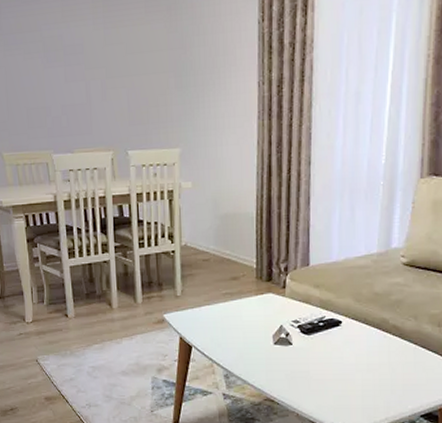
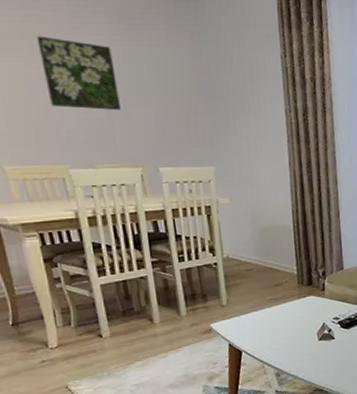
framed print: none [34,27,99,95] -> present [36,36,121,111]

